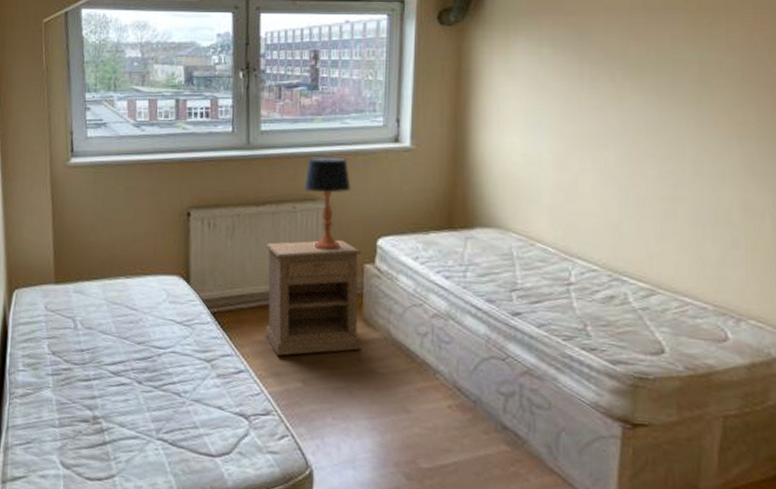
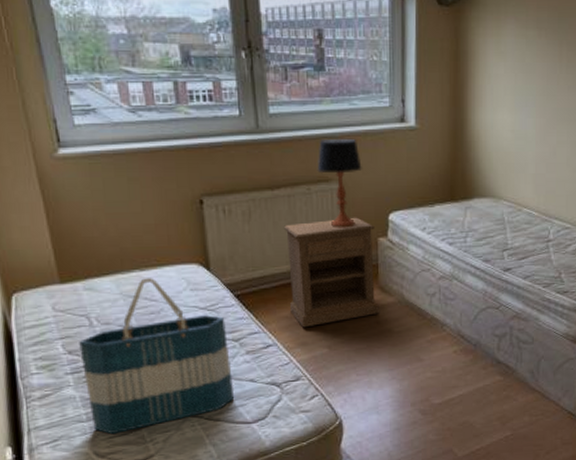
tote bag: none [62,286,201,446] -> present [79,278,235,435]

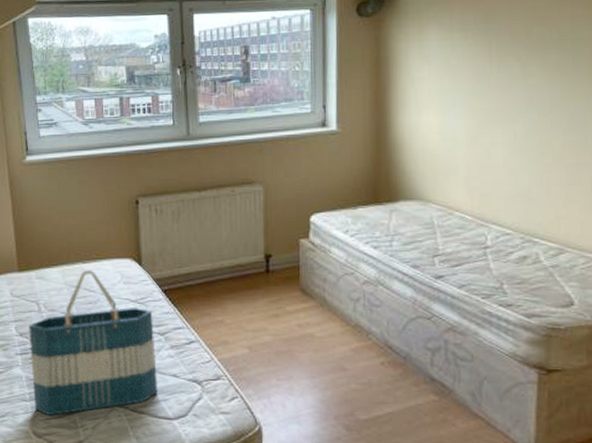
nightstand: present [283,217,379,328] -> none [208,218,300,326]
table lamp: present [317,138,362,228] -> none [241,143,284,229]

